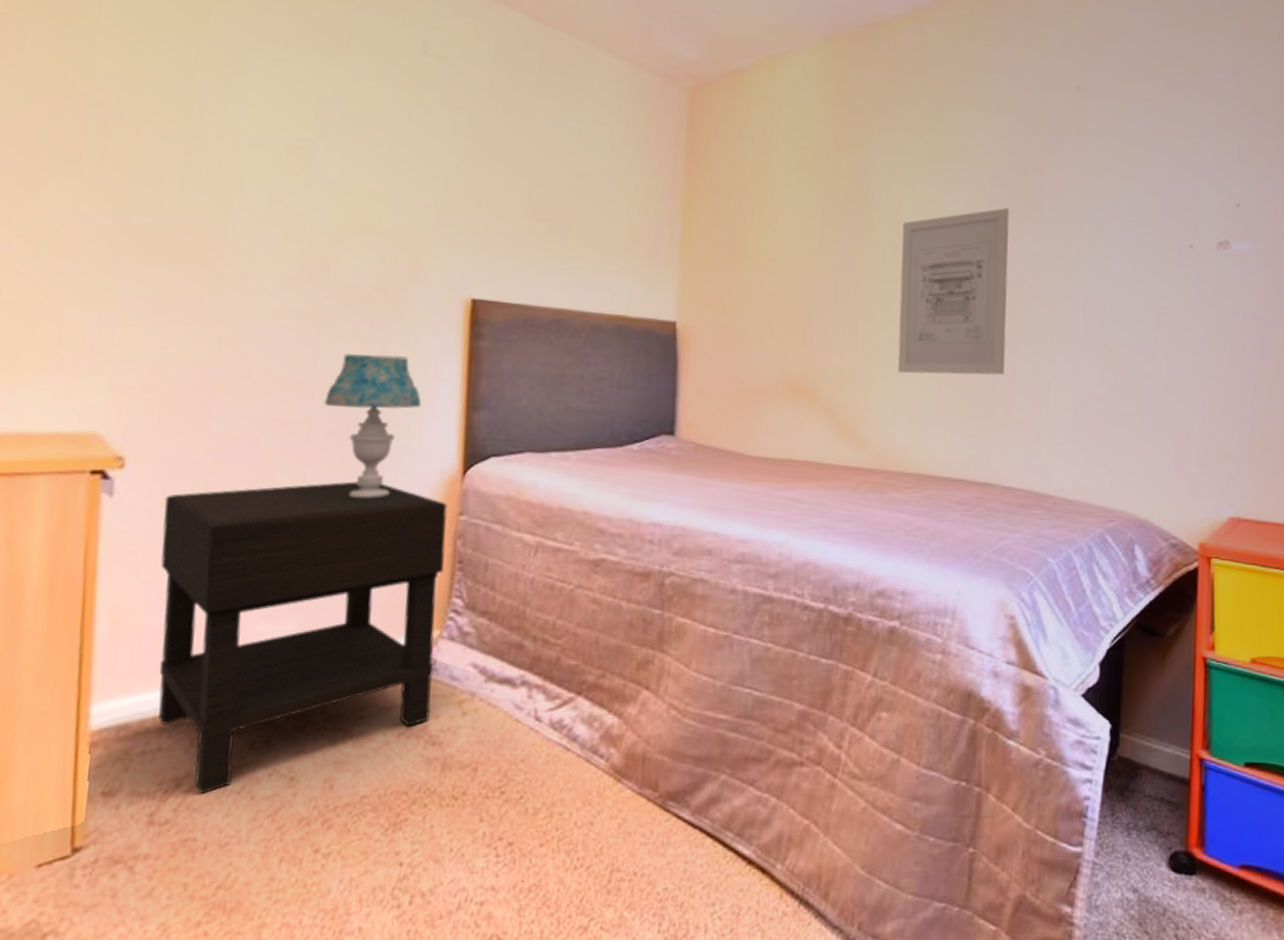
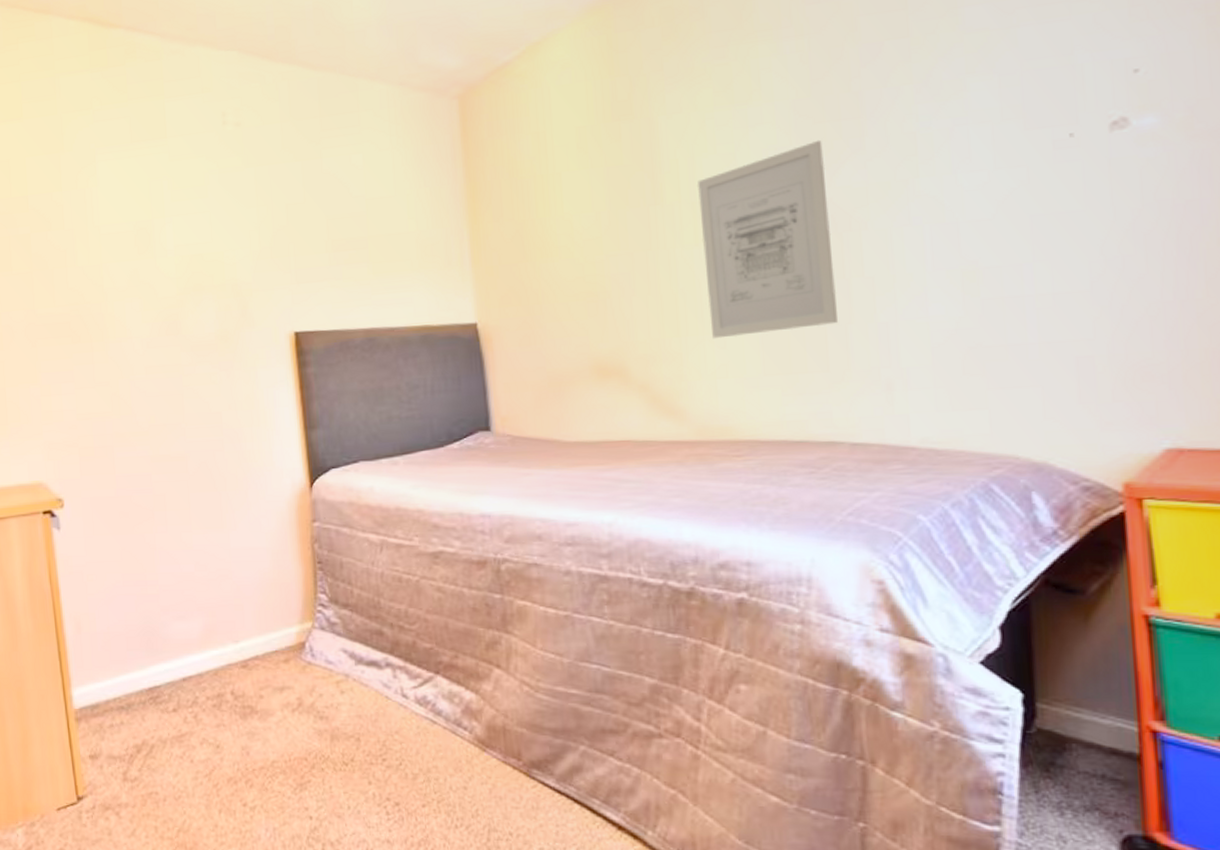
nightstand: present [158,481,448,795] -> none [94,501,316,758]
table lamp: present [324,354,422,500] -> none [194,391,268,516]

